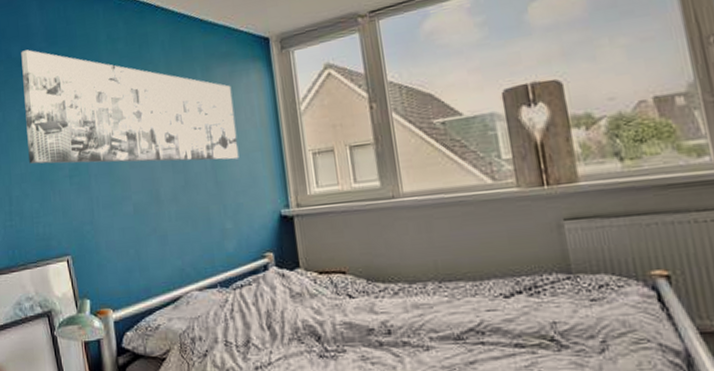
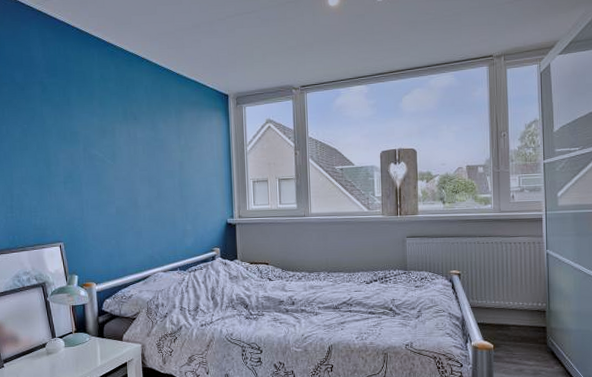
wall art: present [21,49,239,164] -> none [24,77,200,181]

